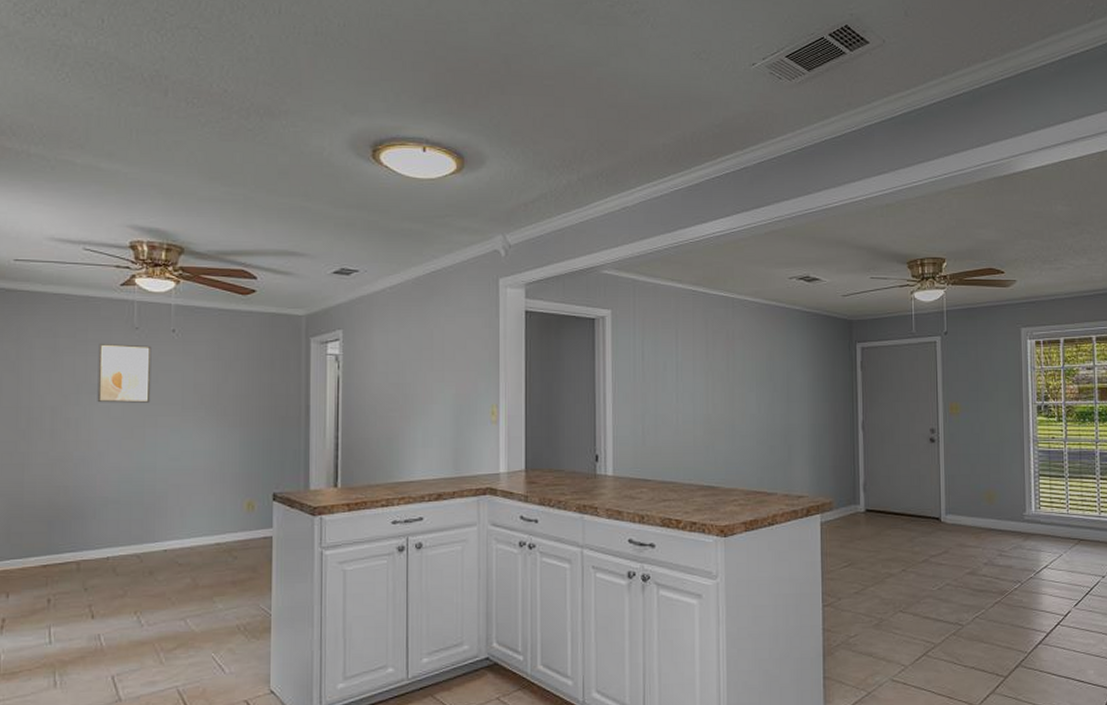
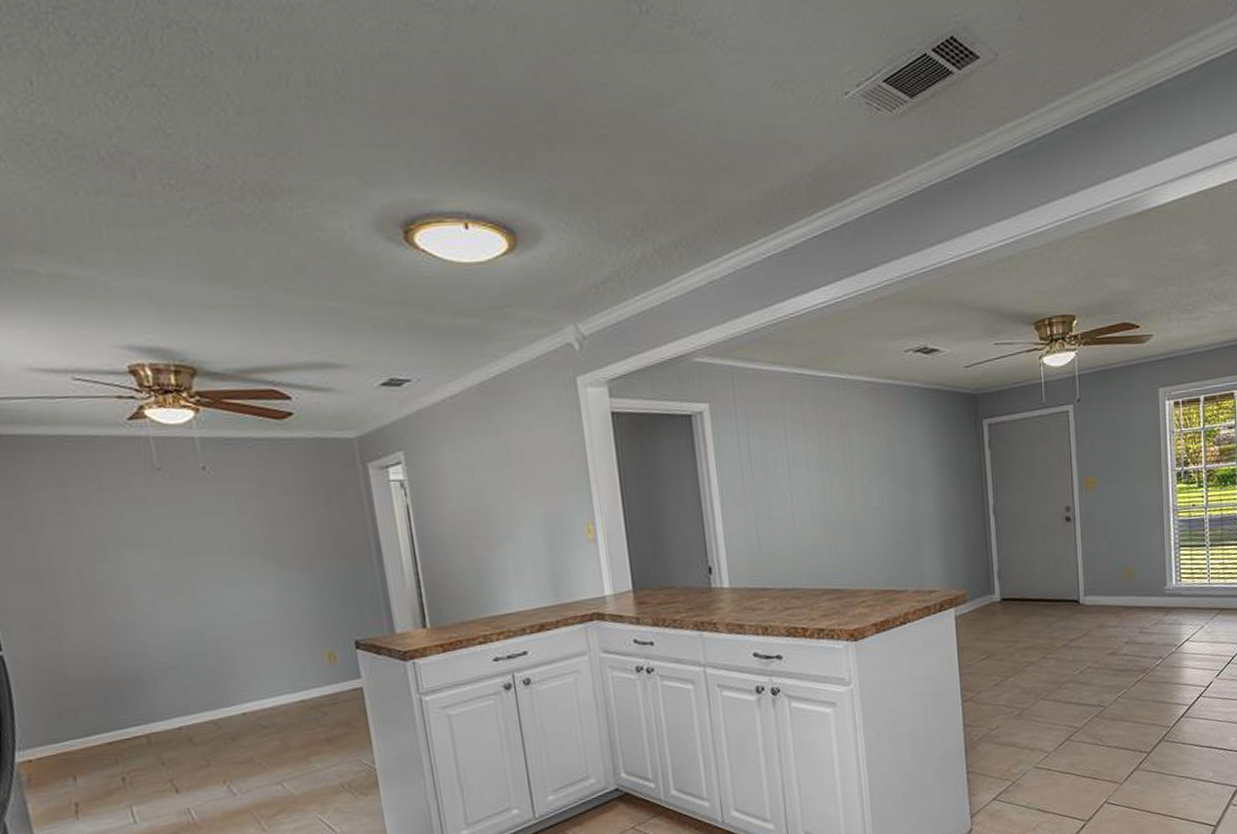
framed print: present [97,343,152,403] -> none [117,488,193,559]

